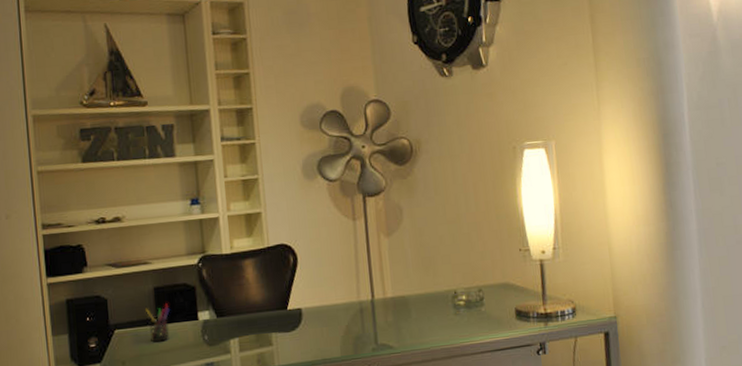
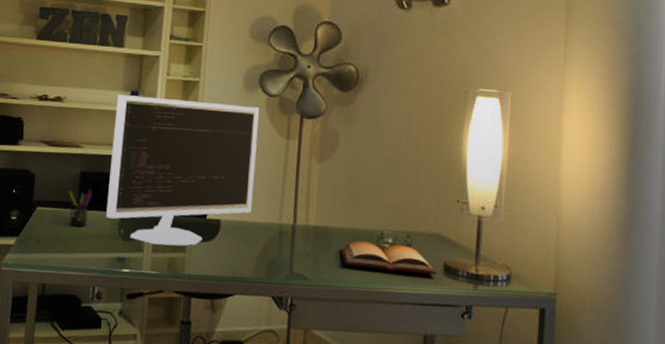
computer monitor: none [178,194,330,344] -> present [106,94,259,246]
bible: none [419,299,510,328] -> present [340,240,436,275]

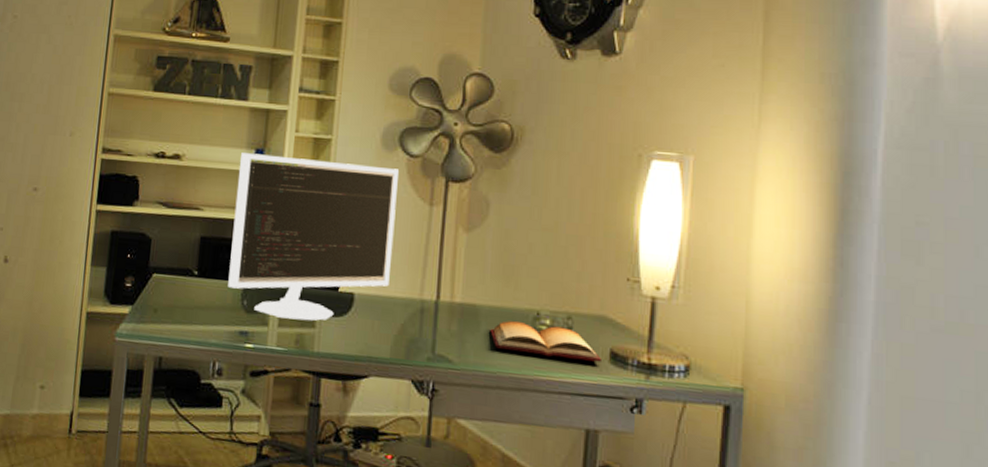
pen holder: present [68,188,93,227] -> none [187,255,214,297]

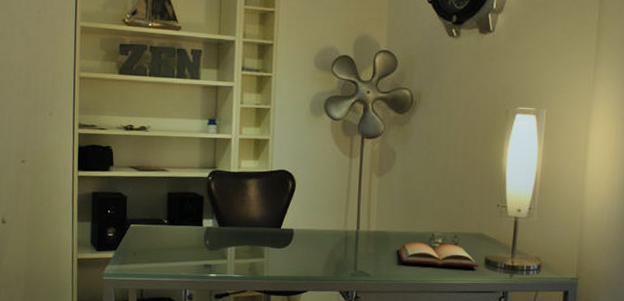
computer monitor: present [228,153,399,321] -> none [193,123,325,253]

